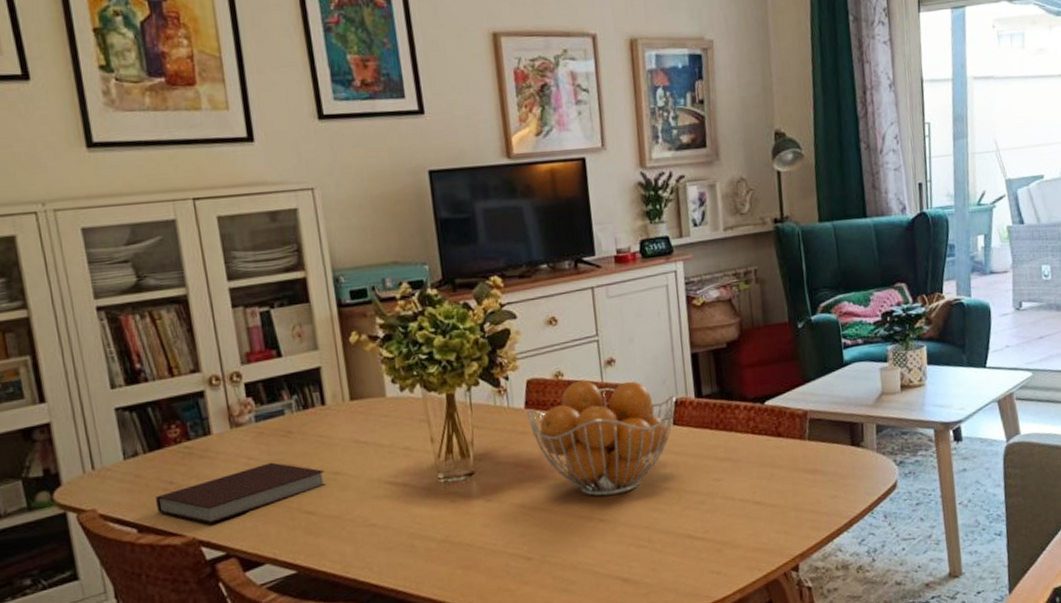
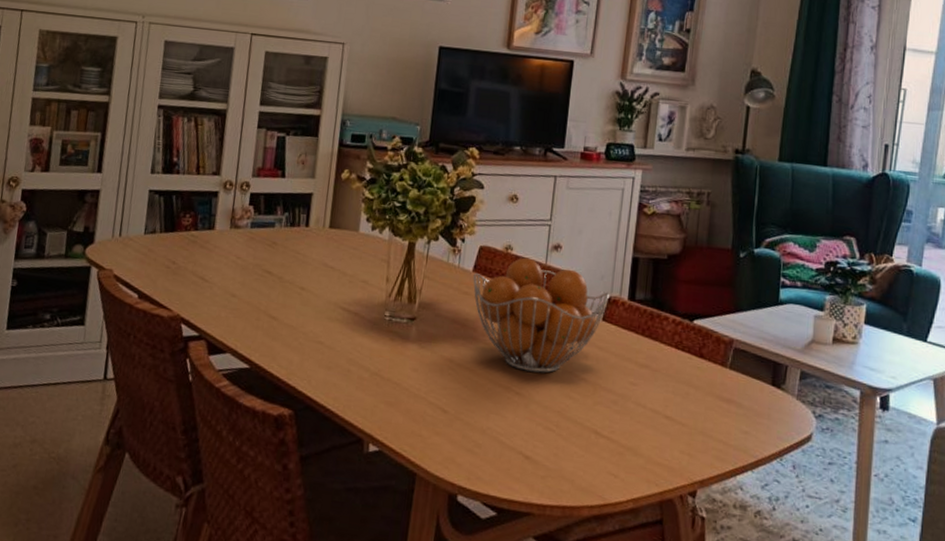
notebook: present [156,462,327,524] -> none [157,265,294,306]

